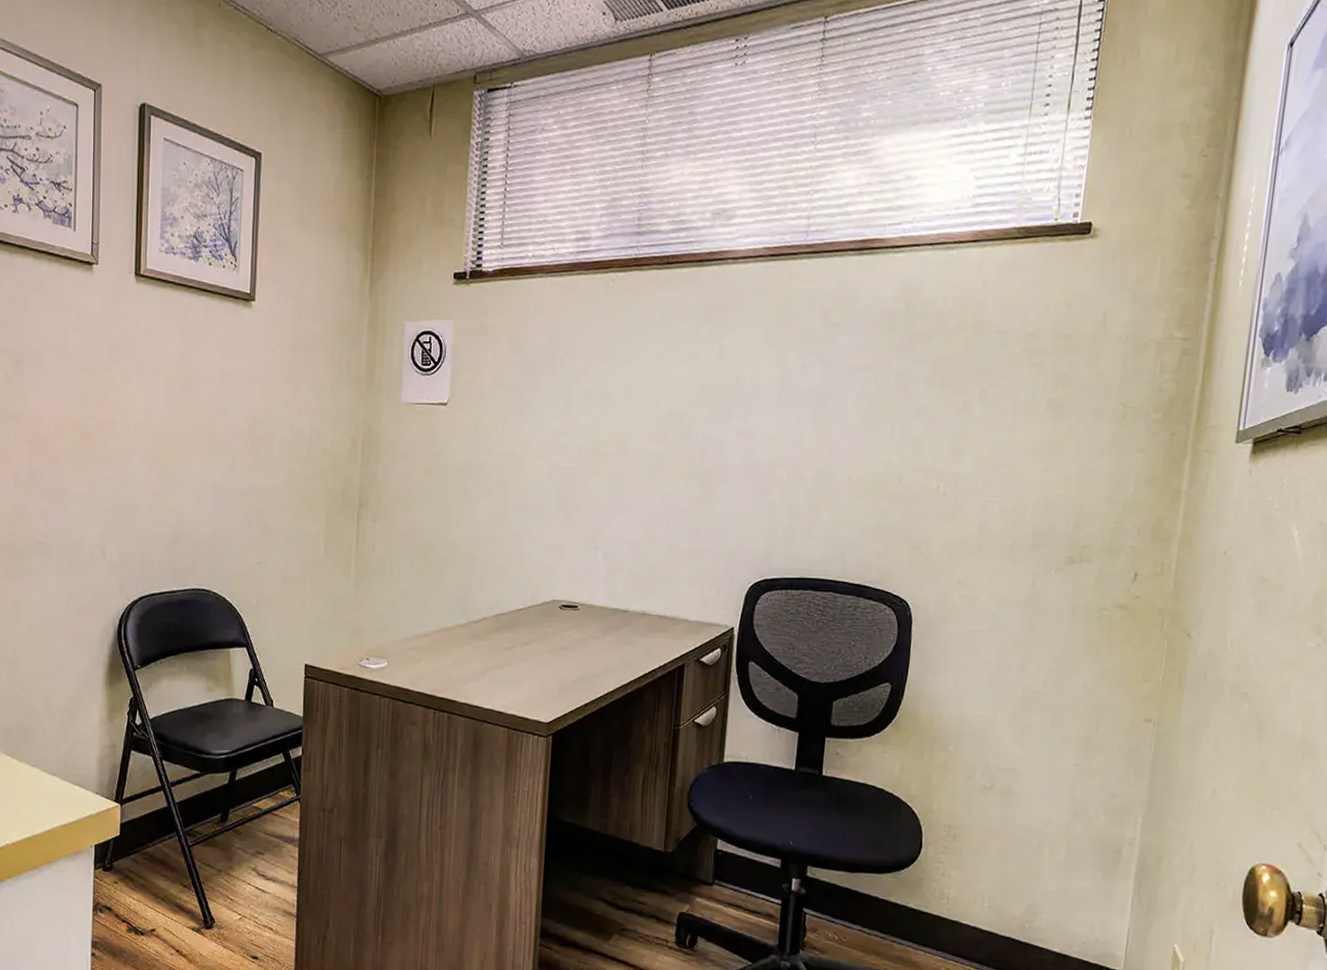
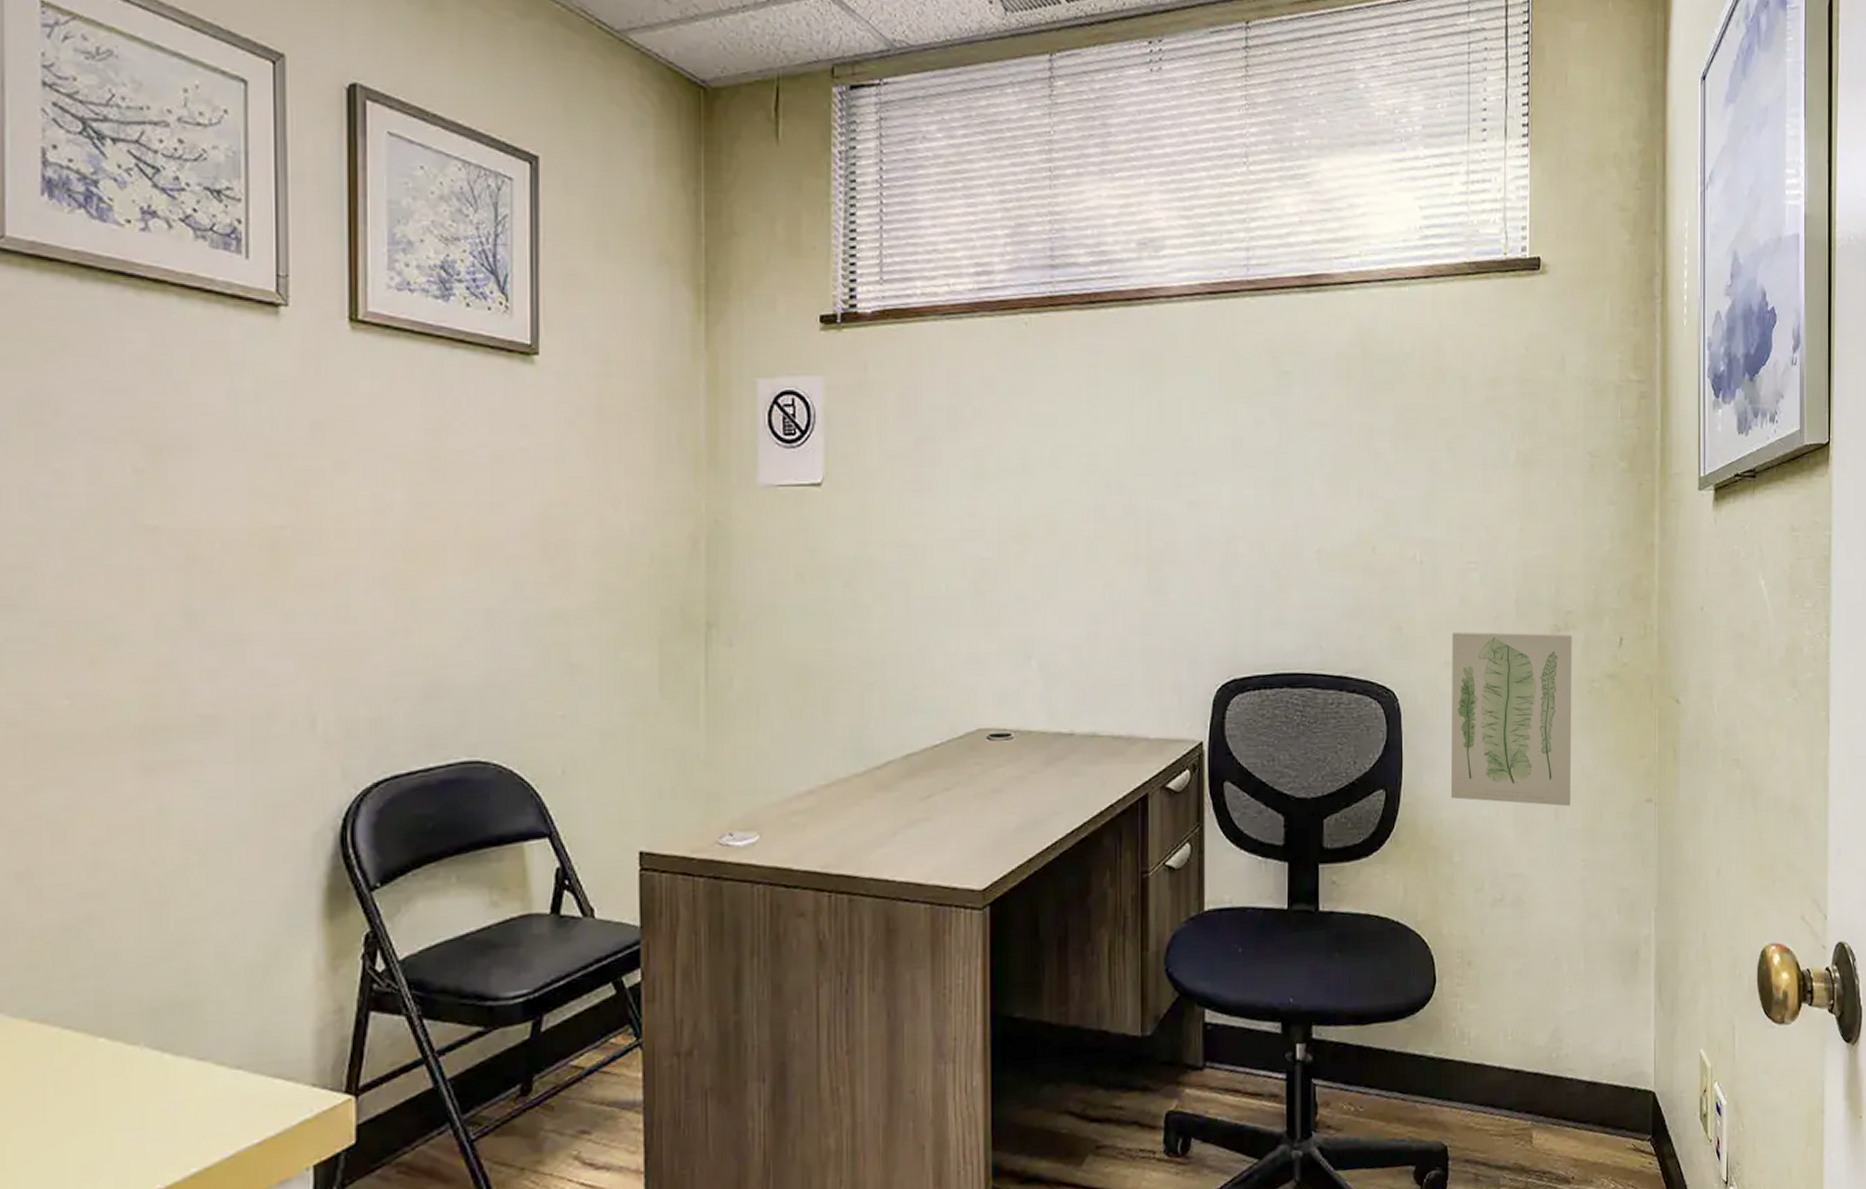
wall art: none [951,555,1086,717] -> present [1450,631,1572,807]

